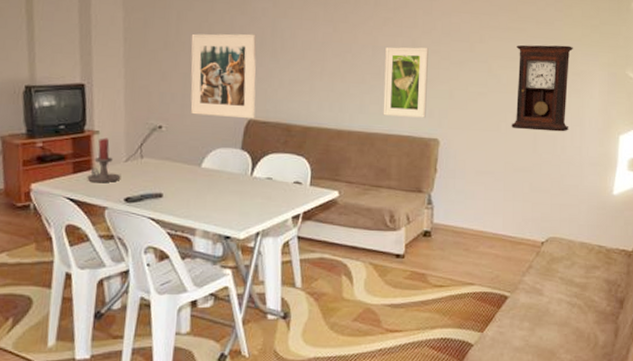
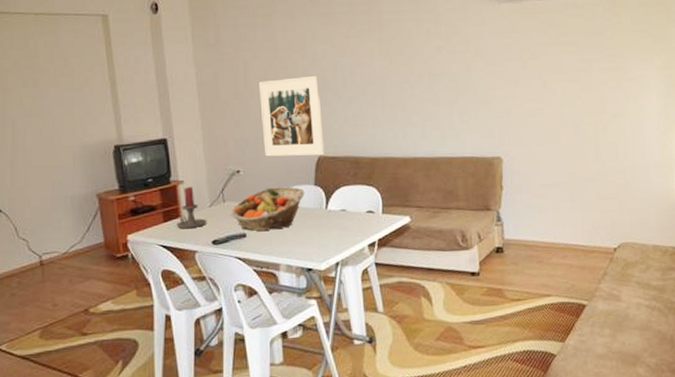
fruit basket: none [148,147,230,193] -> present [231,187,305,231]
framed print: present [383,47,429,118] -> none [441,70,487,140]
pendulum clock: present [511,44,573,132] -> none [569,53,630,140]

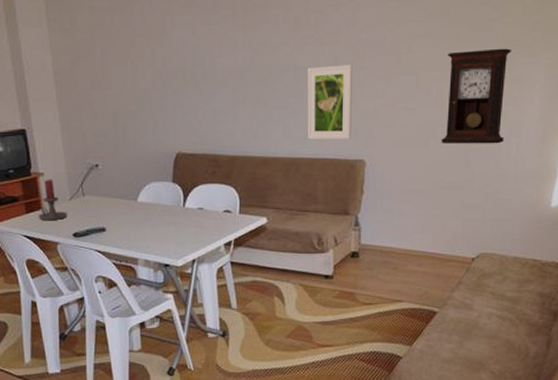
fruit basket: present [231,187,305,231] -> none [90,183,163,225]
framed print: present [258,75,325,157] -> none [116,66,183,152]
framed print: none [441,70,487,140] -> present [307,65,352,140]
pendulum clock: none [569,53,630,140] -> present [441,48,511,144]

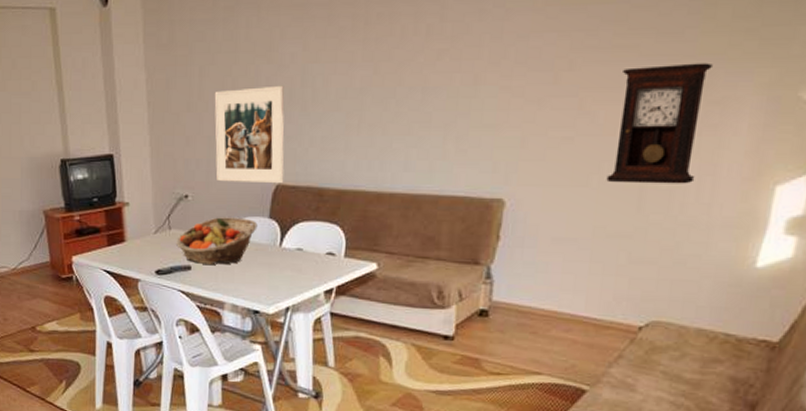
candle holder: present [38,179,68,220] -> none [120,209,151,255]
fruit basket: none [90,183,163,225] -> present [176,217,258,265]
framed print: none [116,66,183,152] -> present [214,85,285,184]
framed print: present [307,65,352,140] -> none [433,84,496,174]

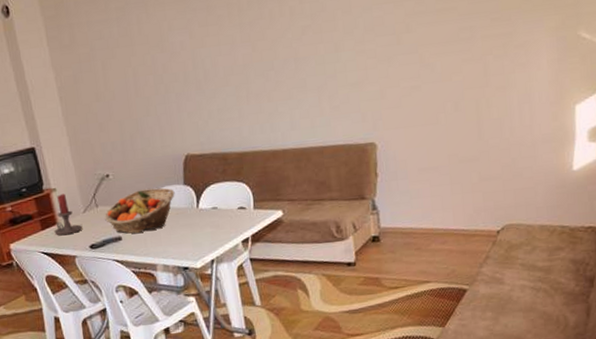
candle holder: none [120,209,151,255] -> present [54,193,83,235]
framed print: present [214,85,285,184] -> none [118,69,192,159]
pendulum clock: present [606,63,713,184] -> none [448,16,517,119]

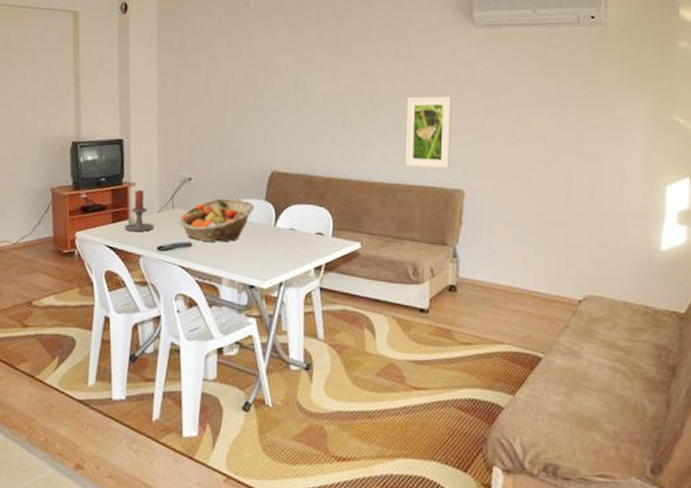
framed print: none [308,50,359,128] -> present [405,96,452,168]

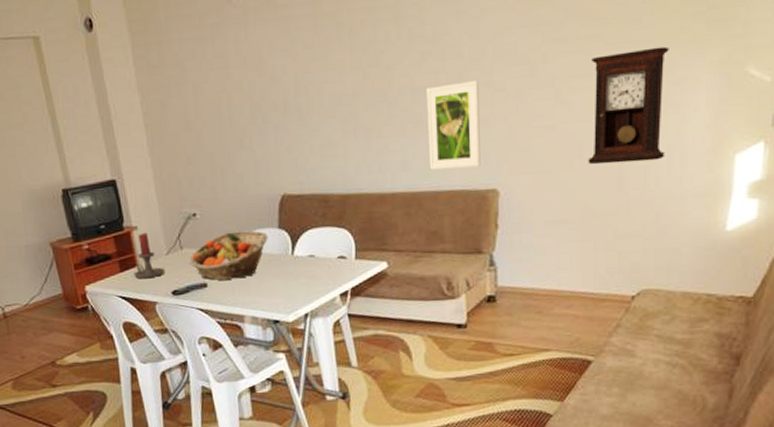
pendulum clock: none [542,89,610,182] -> present [588,46,669,165]

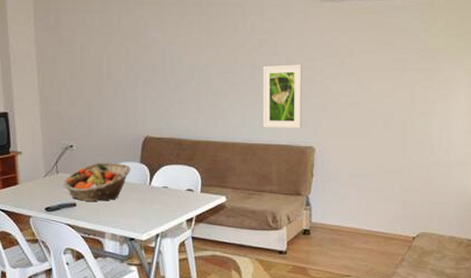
candle holder: present [134,232,165,278] -> none [14,157,42,195]
pendulum clock: present [588,46,669,165] -> none [381,55,438,136]

